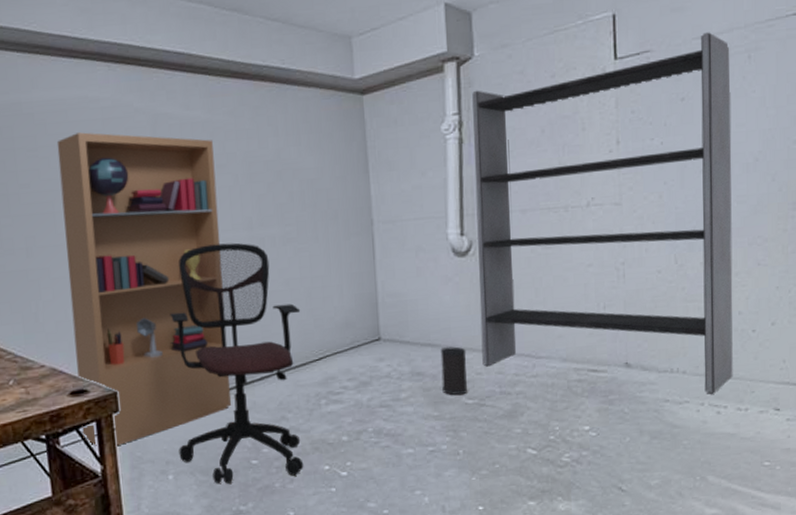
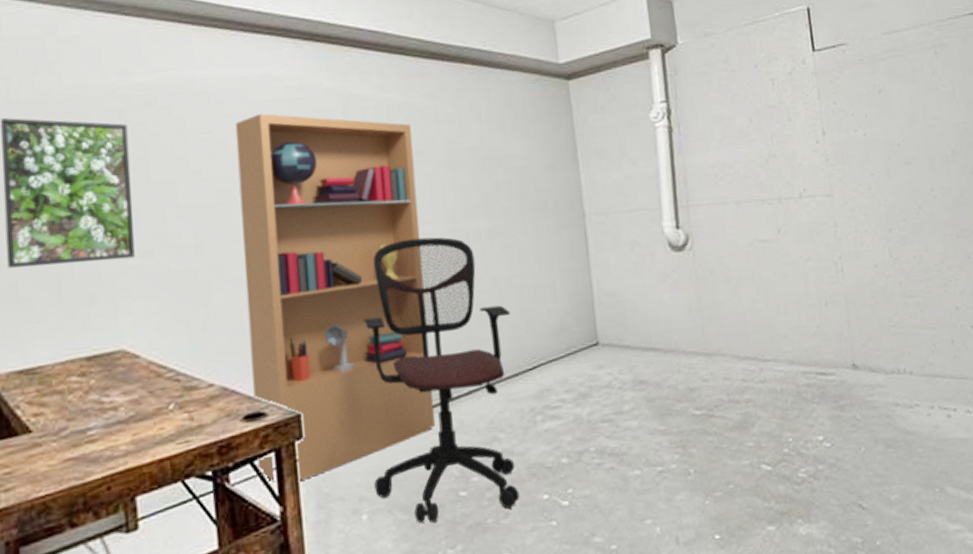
speaker: present [440,346,467,395] -> none [663,350,694,406]
shelving unit: present [472,32,733,394] -> none [678,28,959,396]

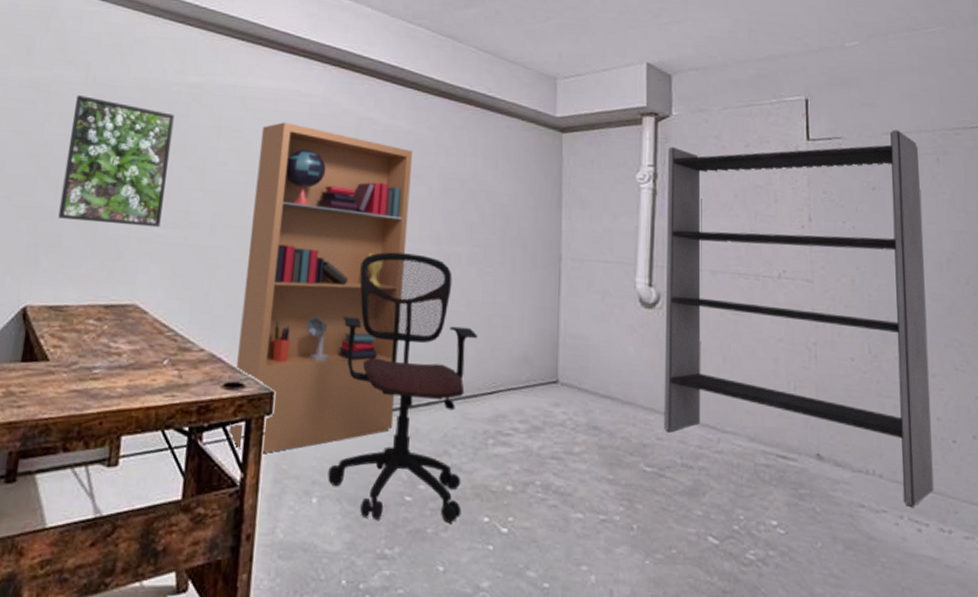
shelving unit: none [678,28,959,396] -> present [664,130,934,507]

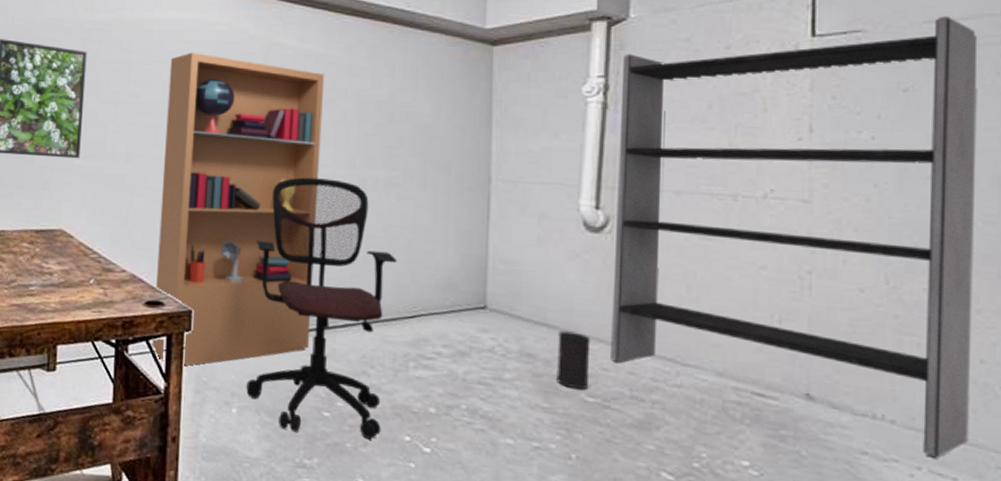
speaker: none [619,403,648,459] -> present [556,331,591,389]

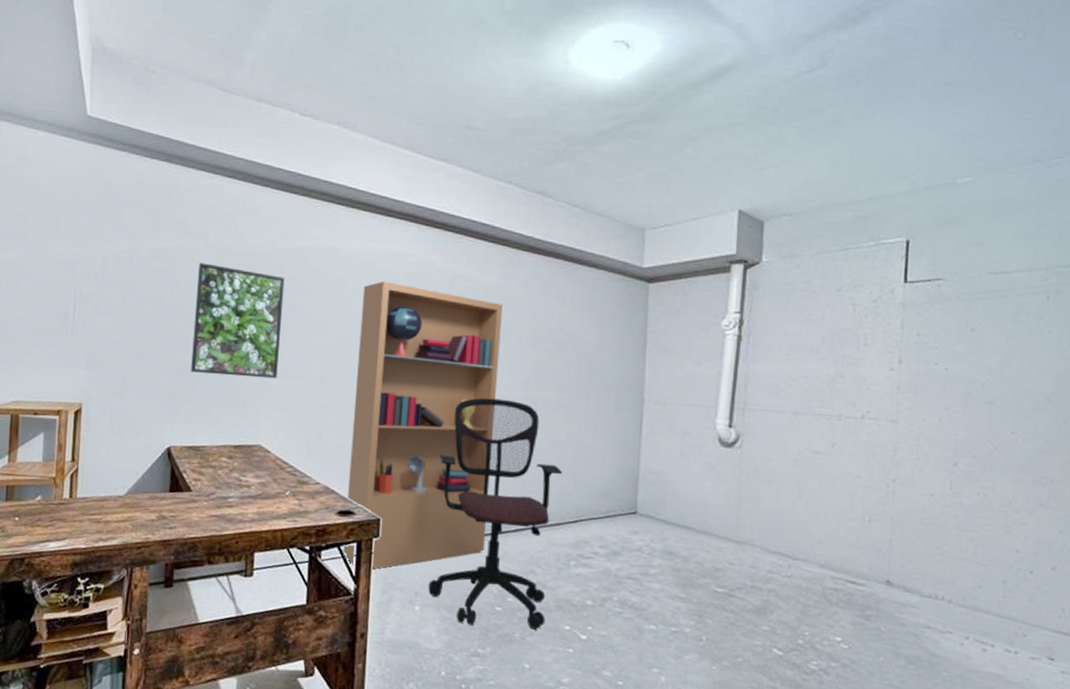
speaker: present [556,331,591,389] -> none [692,532,721,581]
shelving unit: present [610,16,978,458] -> none [736,269,1028,630]

